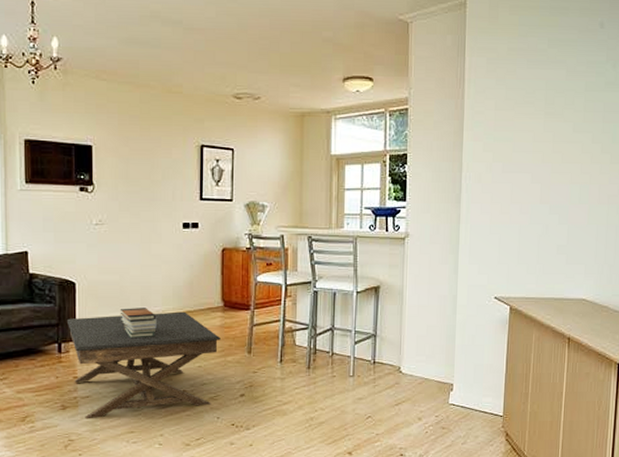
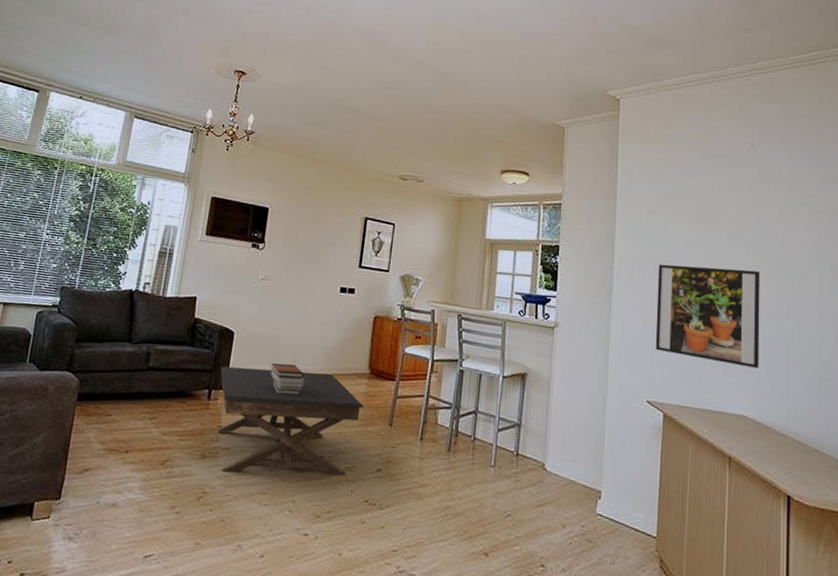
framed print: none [502,159,604,254] -> present [655,264,761,369]

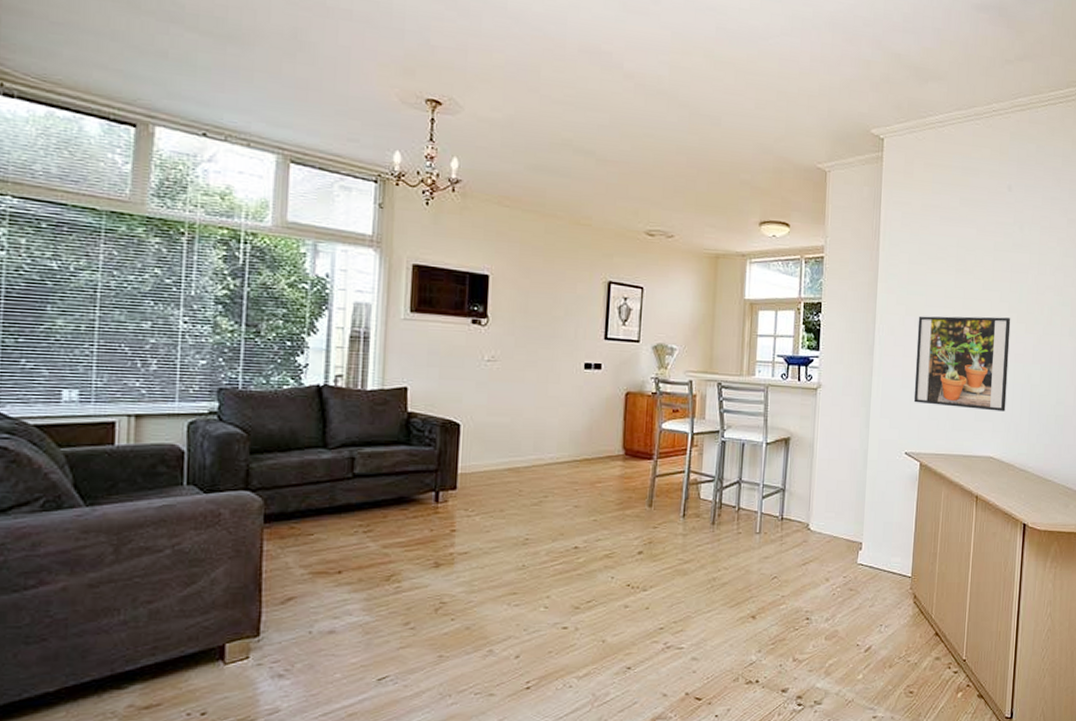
coffee table: present [217,366,364,476] -> none [447,459,620,579]
book stack: present [270,363,304,396] -> none [509,453,550,488]

